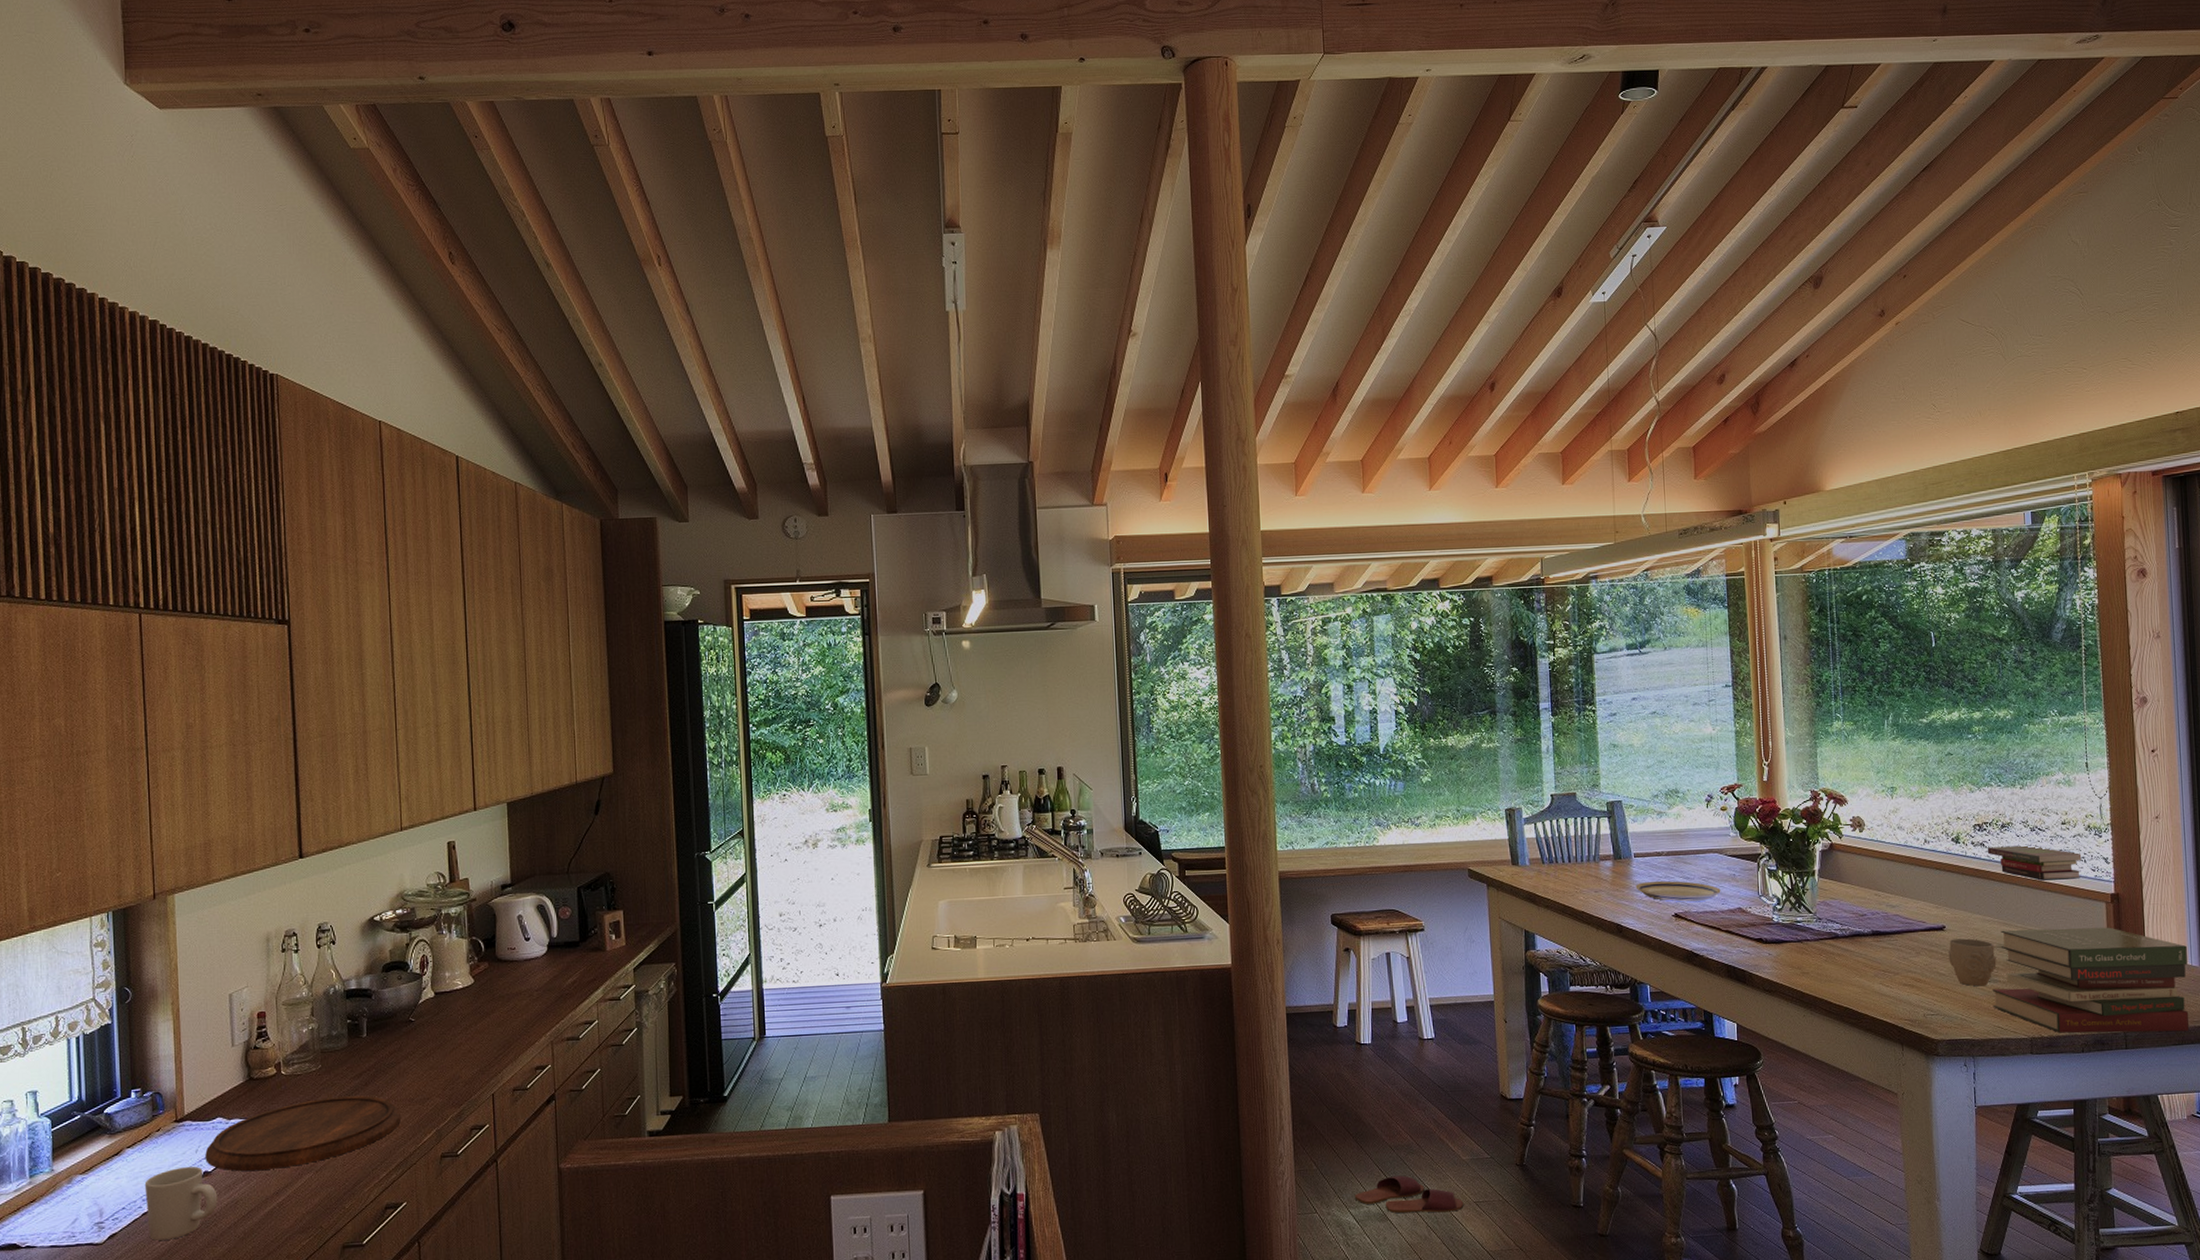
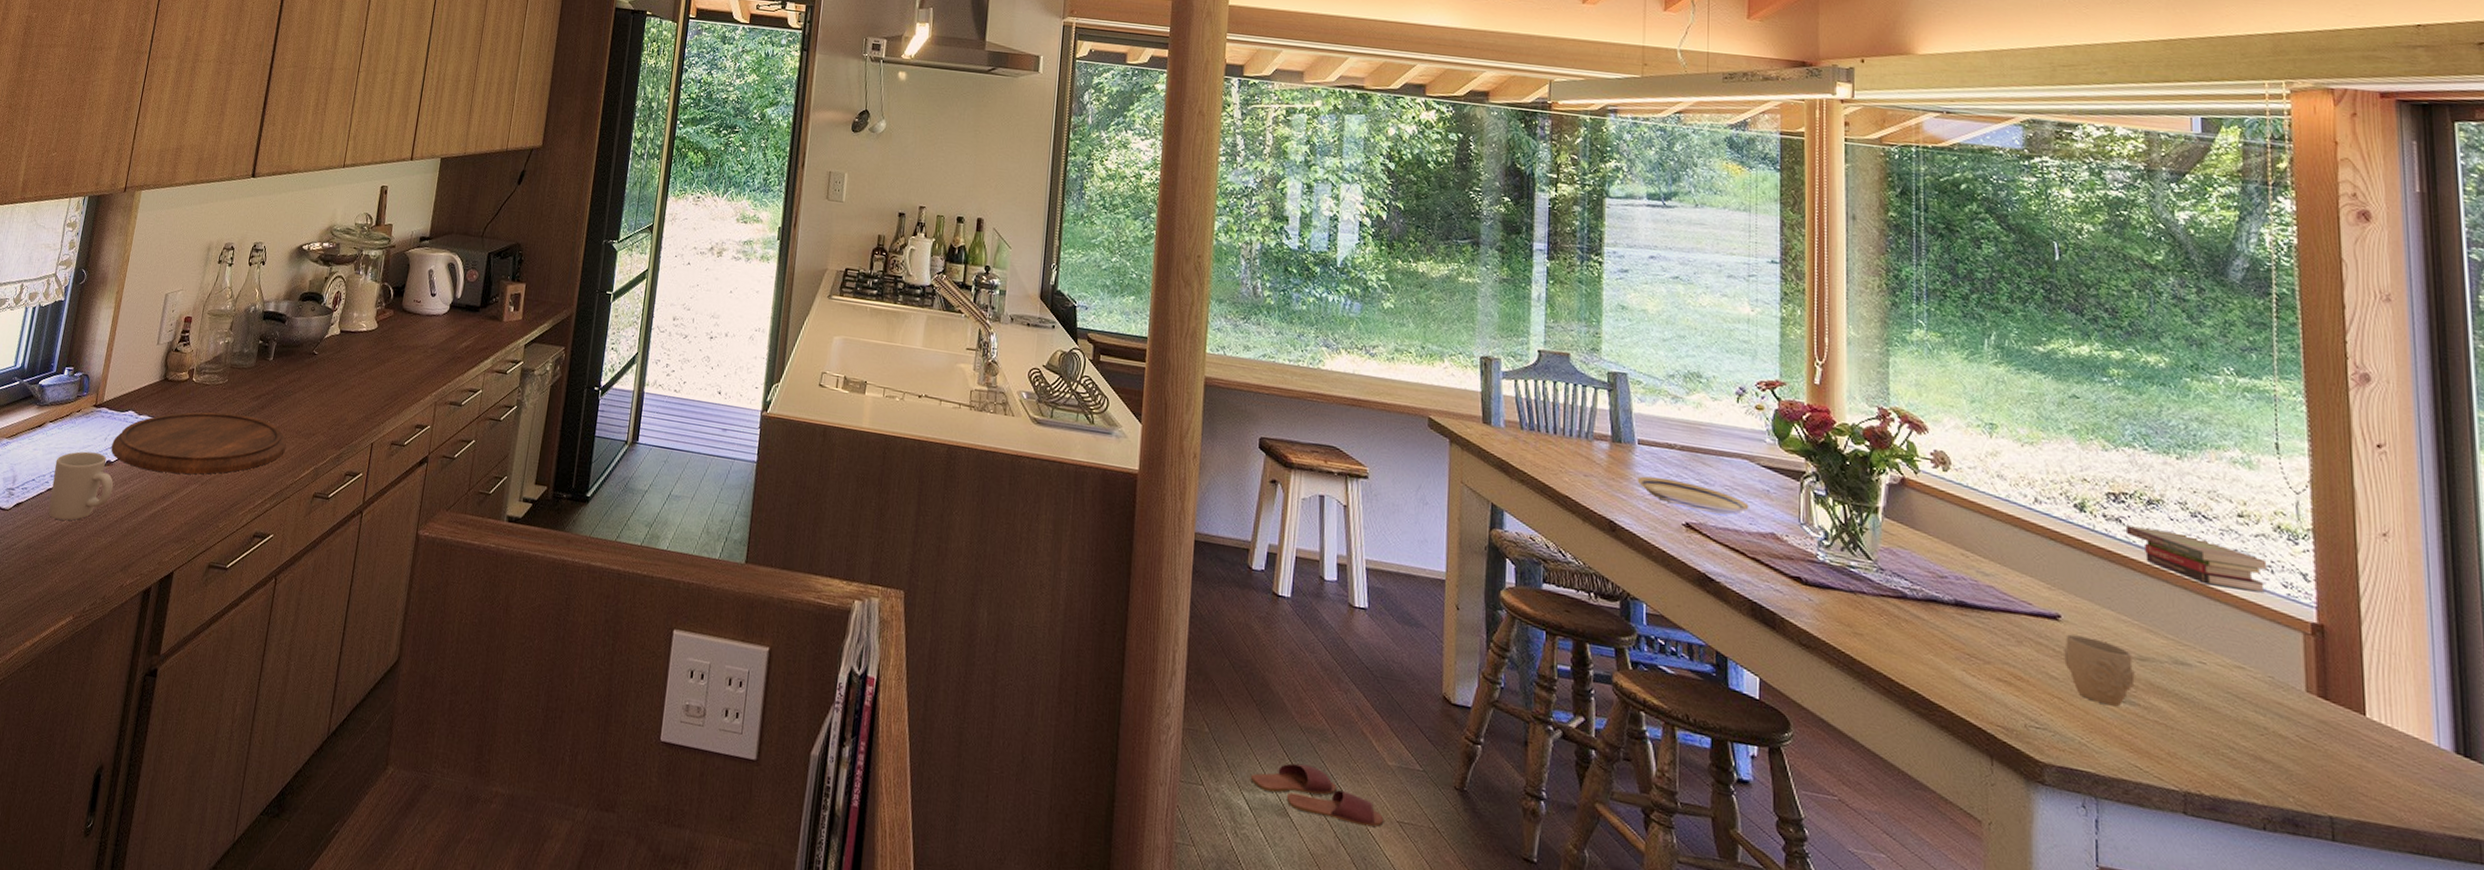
books: present [1992,927,2190,1033] -> none [2127,638,2436,838]

